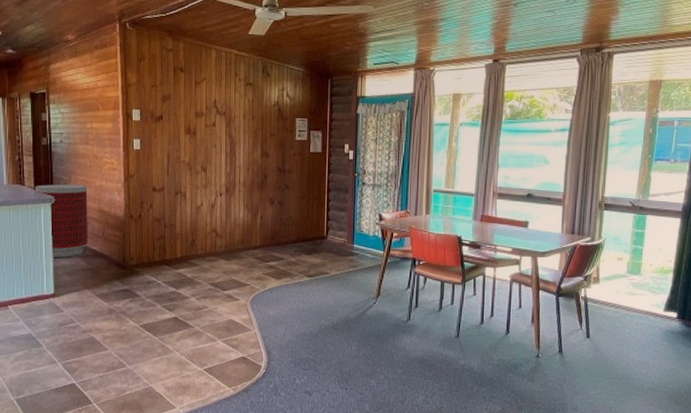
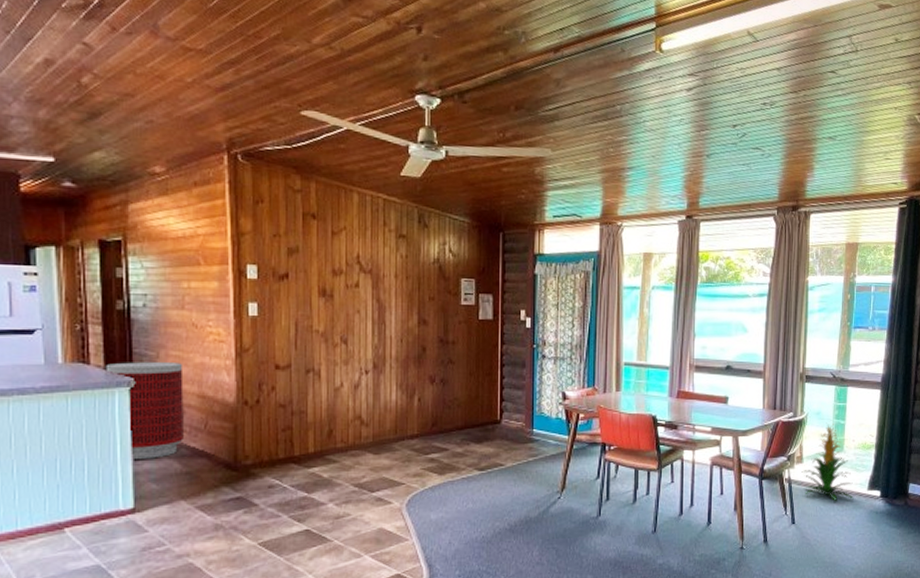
indoor plant: none [598,247,649,320] -> present [801,422,854,501]

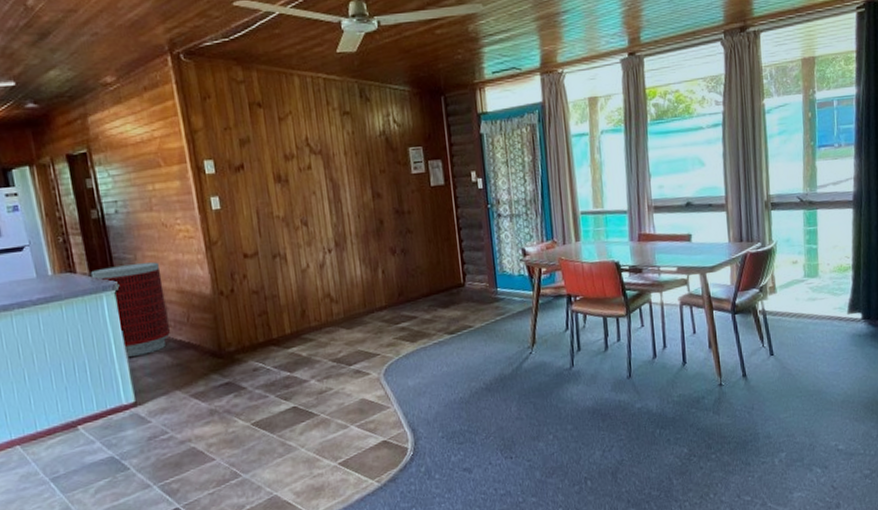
indoor plant: present [801,422,854,501] -> none [776,249,834,328]

